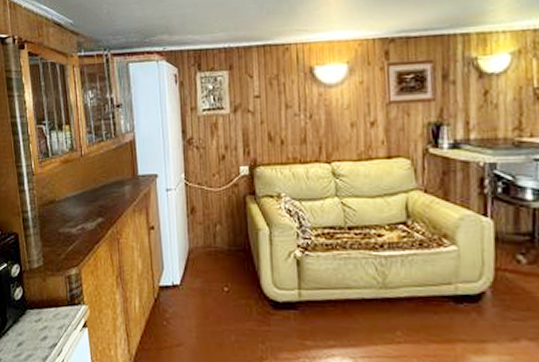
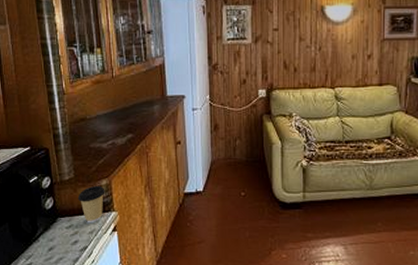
coffee cup: none [46,274,75,318] -> present [77,185,105,223]

